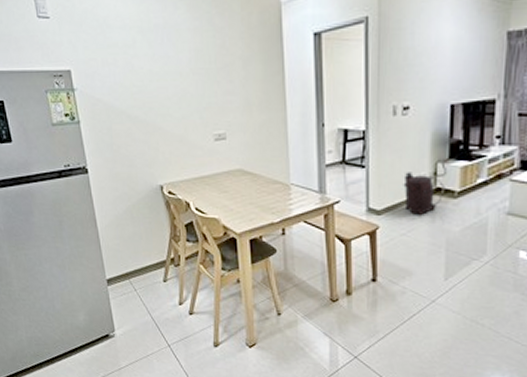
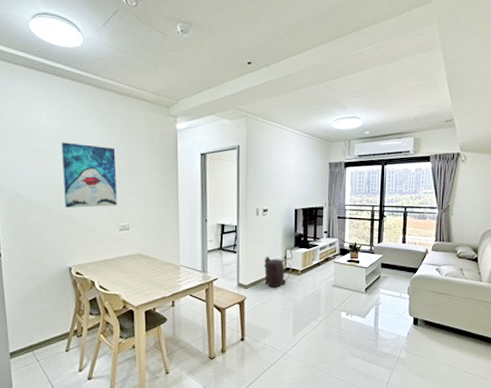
wall art: none [140,31,210,114] -> present [61,142,117,208]

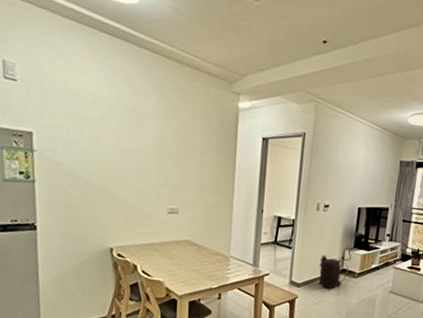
wall art: present [61,142,117,208] -> none [109,110,170,187]

